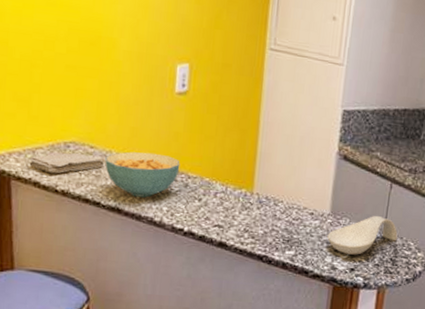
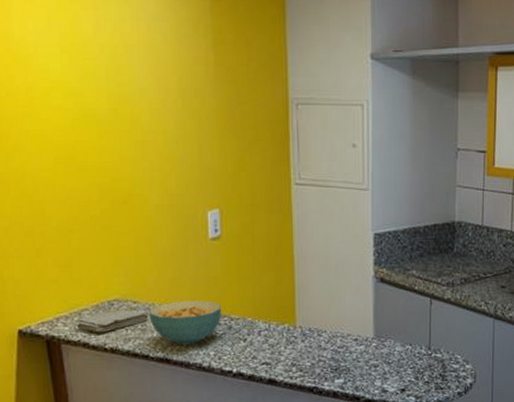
spoon rest: present [327,215,398,255] -> none [374,333,444,376]

